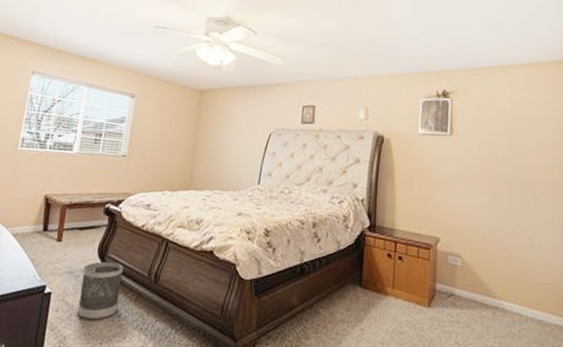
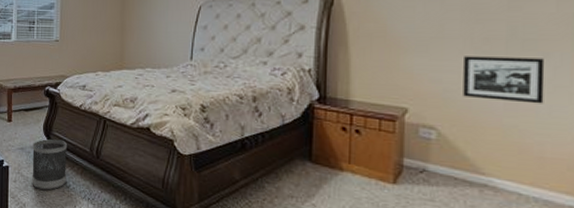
picture frame: none [480,194,536,237] -> present [463,56,545,104]

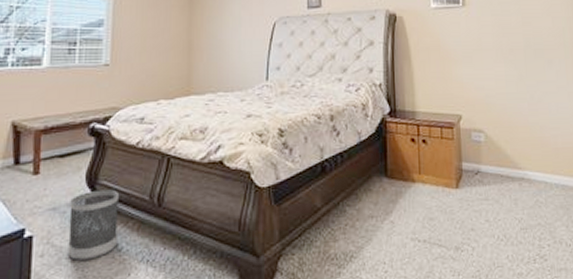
picture frame: present [463,56,545,104] -> none [498,64,553,103]

